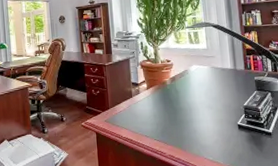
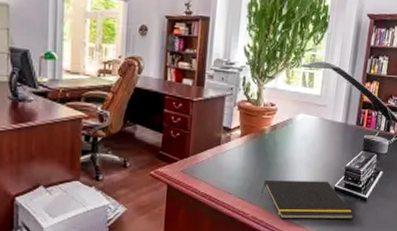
notepad: none [173,119,263,156] -> present [262,180,354,220]

